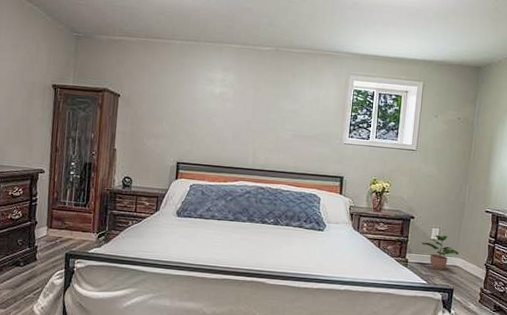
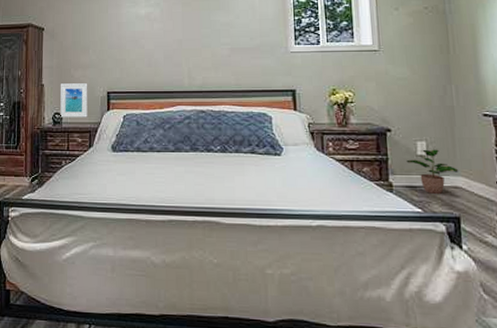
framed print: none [130,150,159,184] -> present [60,83,88,117]

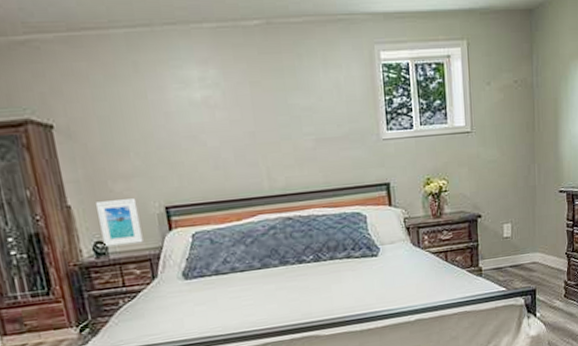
potted plant: present [406,149,459,194] -> none [494,229,537,272]

